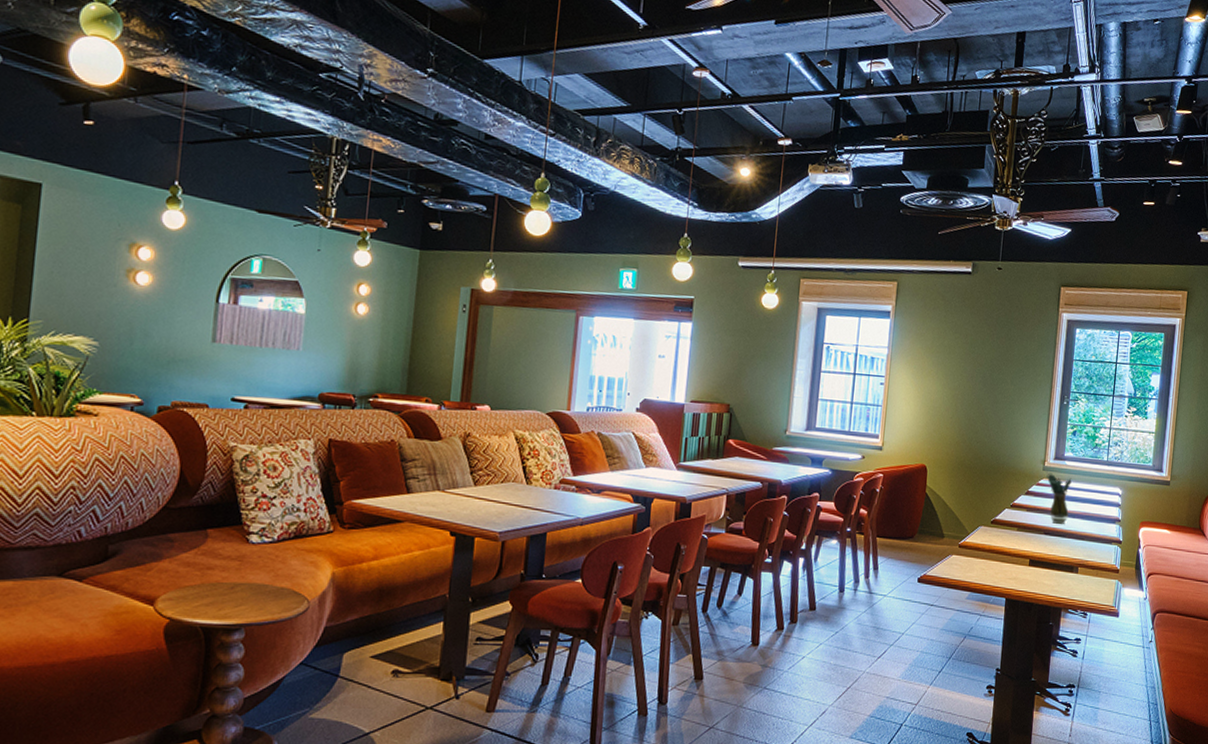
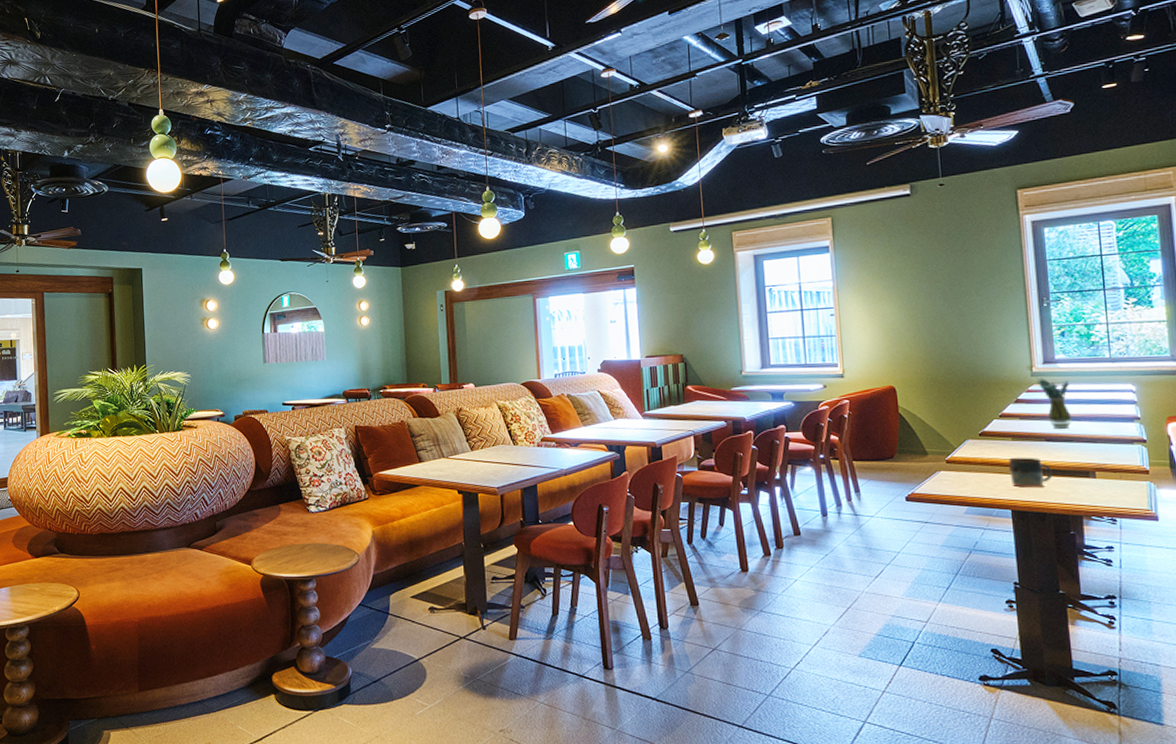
mug: none [1009,547,1044,578] -> present [1008,457,1052,488]

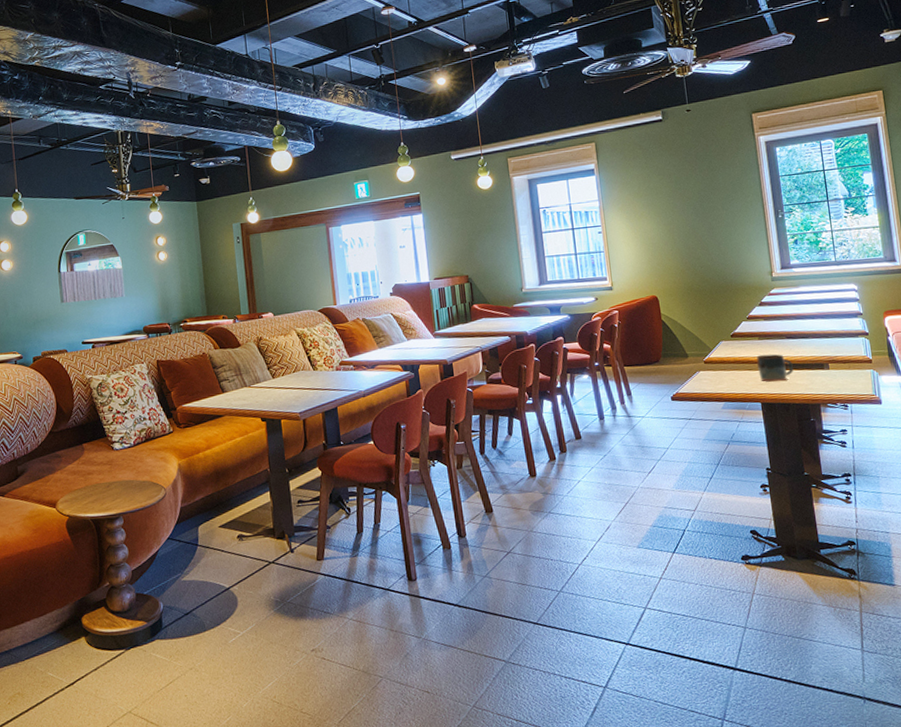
vase: present [1036,378,1072,429] -> none [776,282,808,327]

